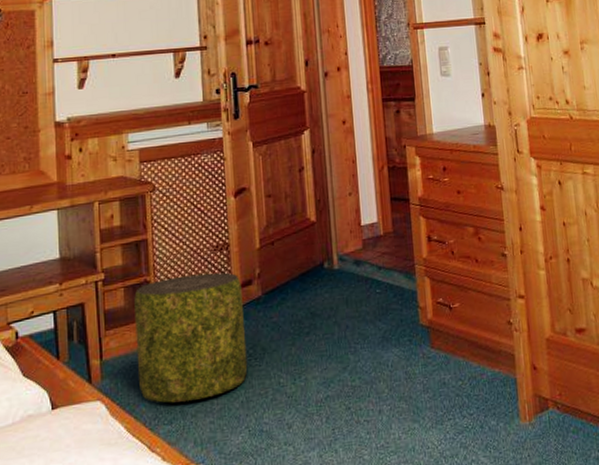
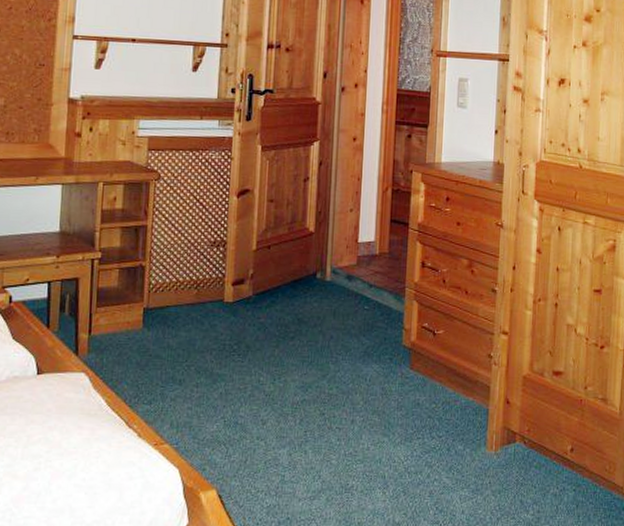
pouf: present [134,272,248,403] -> none [123,265,234,385]

